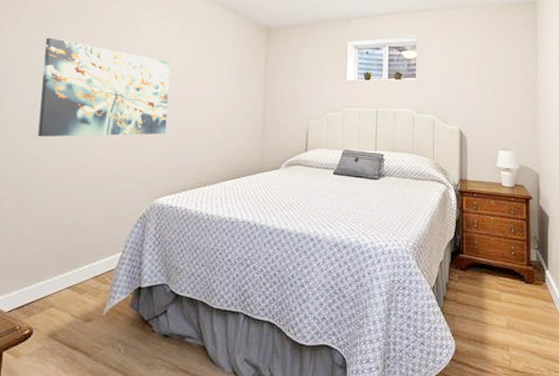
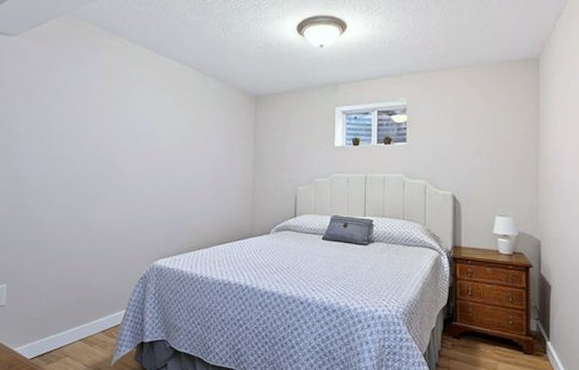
wall art: present [38,37,171,137] -> none [50,112,166,204]

